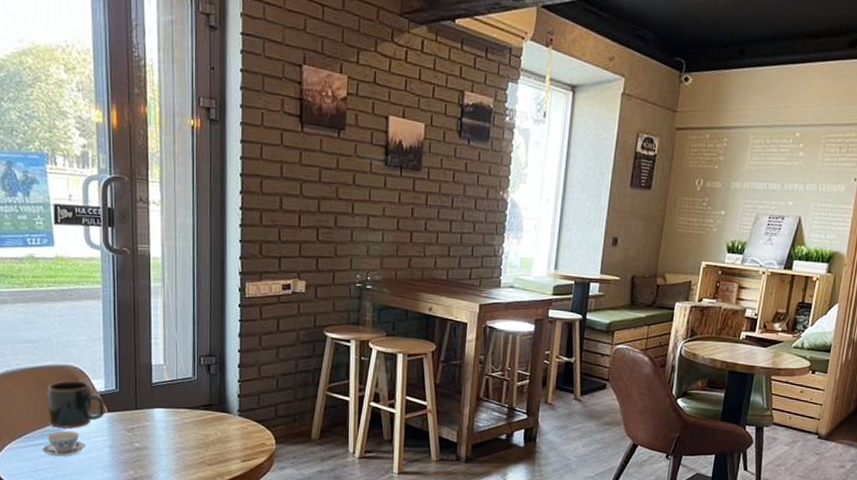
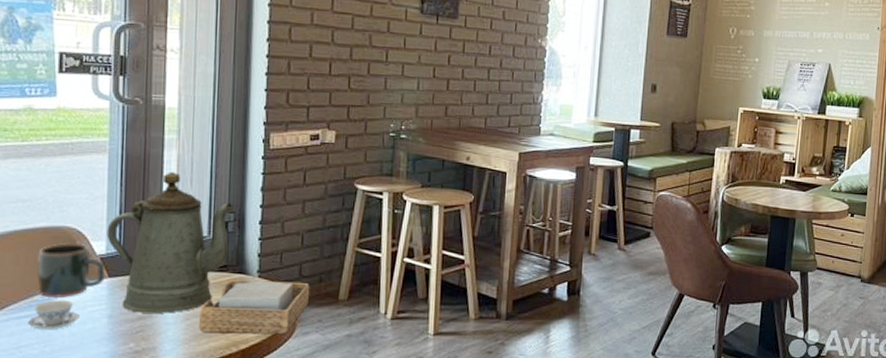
coffee pot: none [104,317,217,446] -> present [107,172,236,314]
napkin holder: none [187,418,285,468] -> present [198,280,310,335]

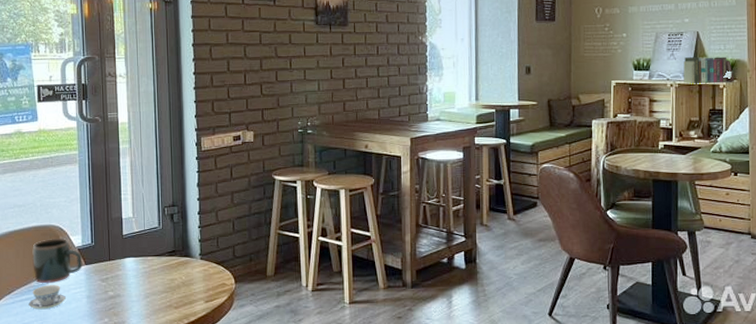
coffee pot: present [107,172,236,314] -> none [81,175,179,293]
napkin holder: present [198,280,310,335] -> none [156,262,243,308]
books: none [811,90,860,120] -> present [683,56,734,84]

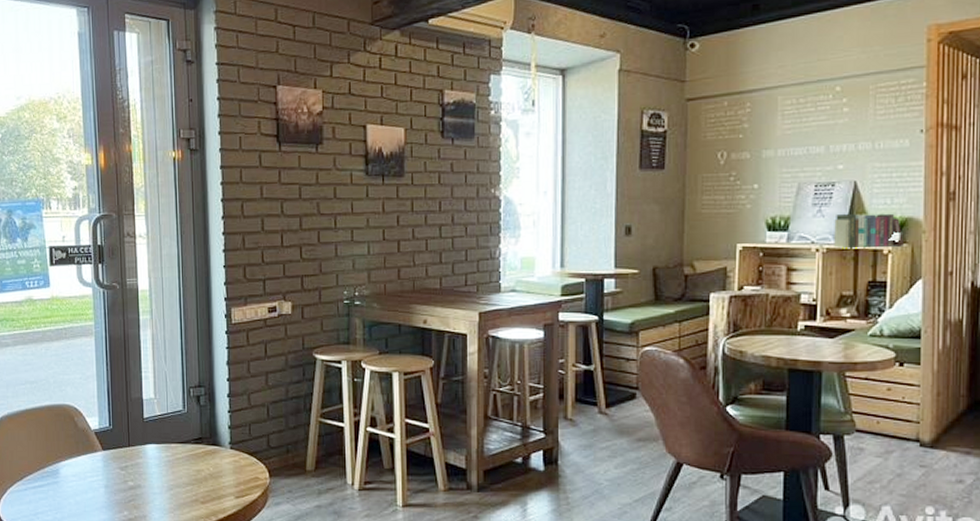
teacup: present [28,285,66,310] -> none [42,471,82,499]
mug: present [32,239,83,284] -> none [45,420,100,470]

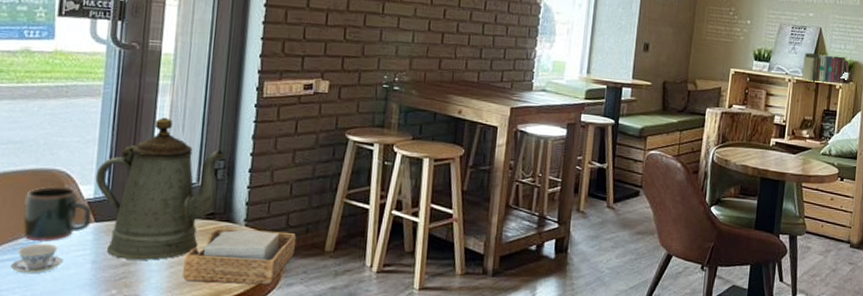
teacup: none [42,471,82,499] -> present [10,243,63,275]
mug: none [45,420,100,470] -> present [23,186,92,242]
coffee pot: none [98,350,206,484] -> present [95,117,227,261]
napkin holder: none [180,452,279,505] -> present [182,228,297,285]

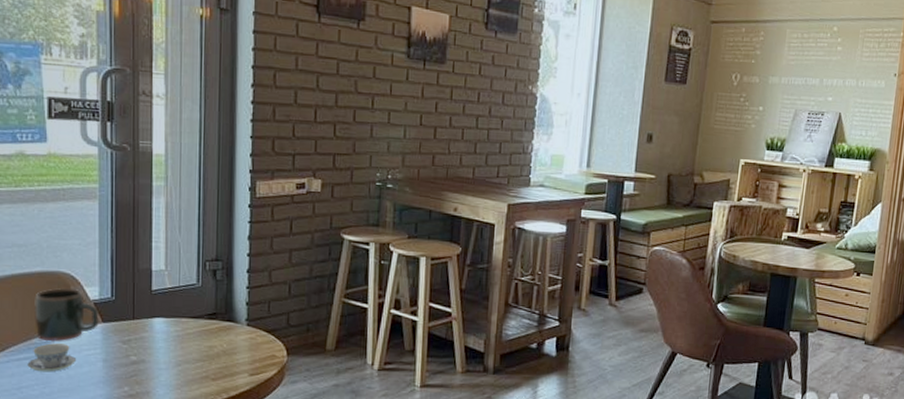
coffee pot: present [95,117,227,261] -> none [99,219,224,359]
napkin holder: present [182,228,297,285] -> none [189,328,298,383]
books: present [802,53,851,84] -> none [818,141,872,173]

